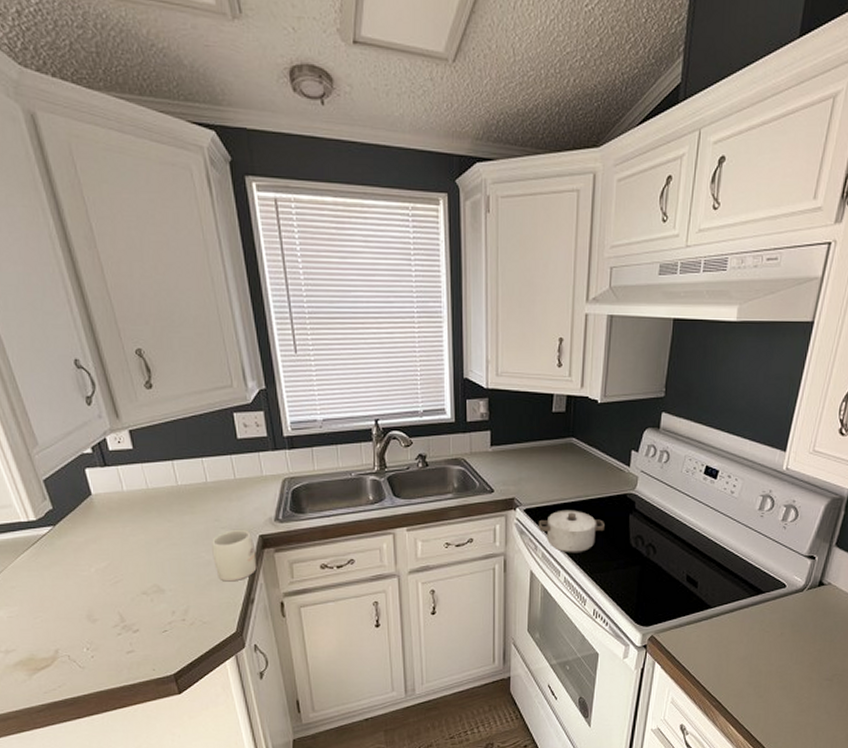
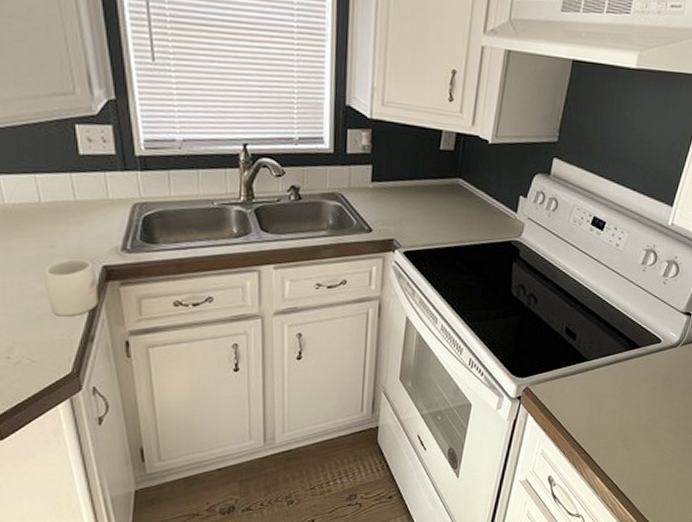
cooking pot: present [539,510,604,553] -> none [418,254,487,301]

